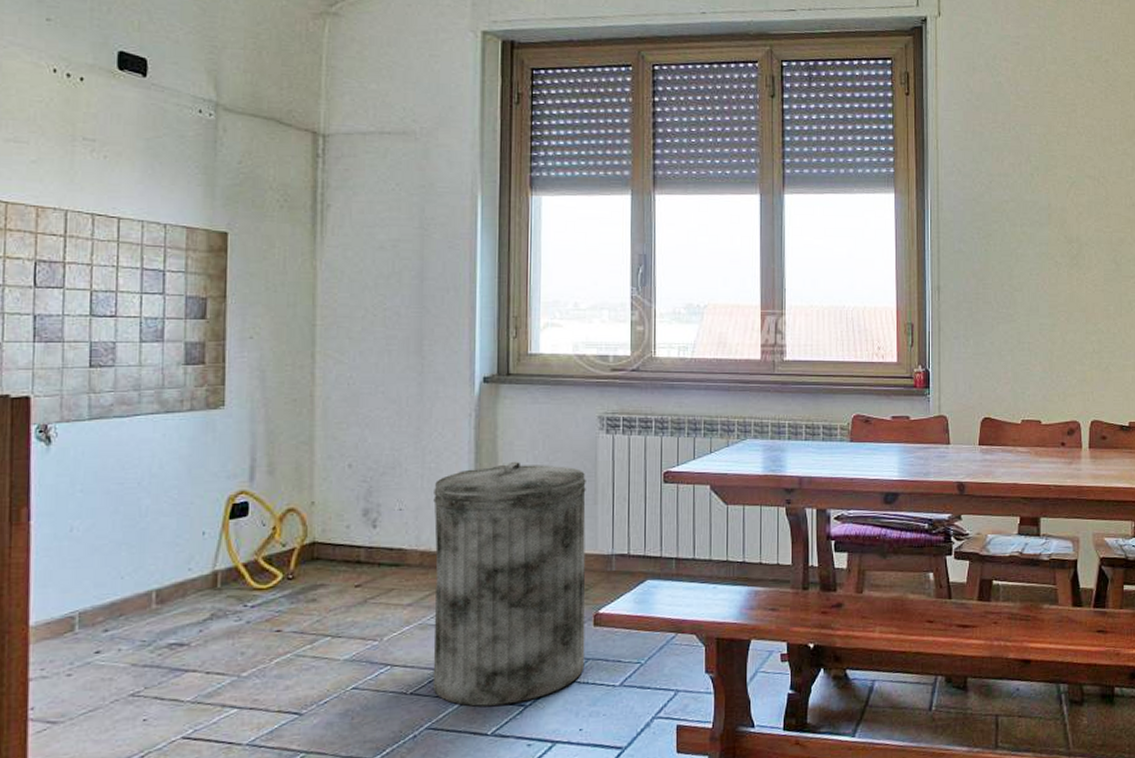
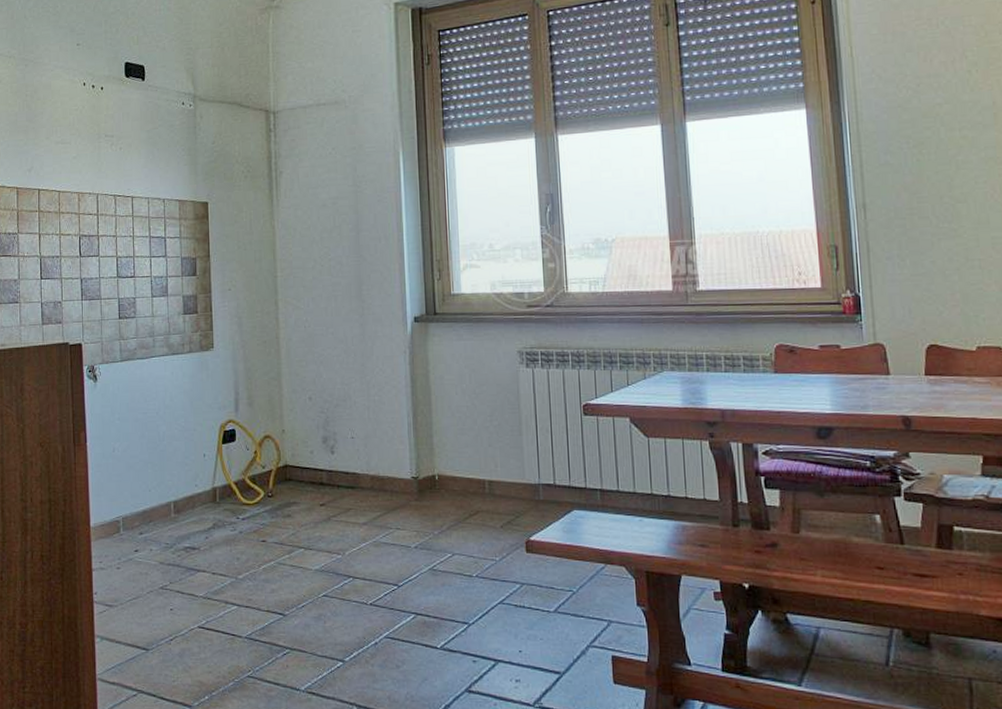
trash can: present [432,461,586,707] -> none [378,394,520,621]

